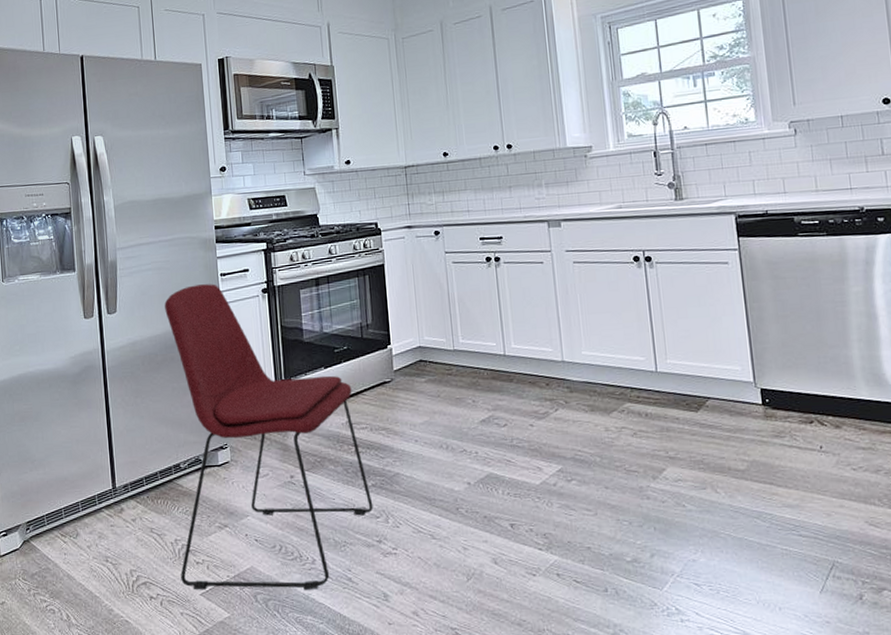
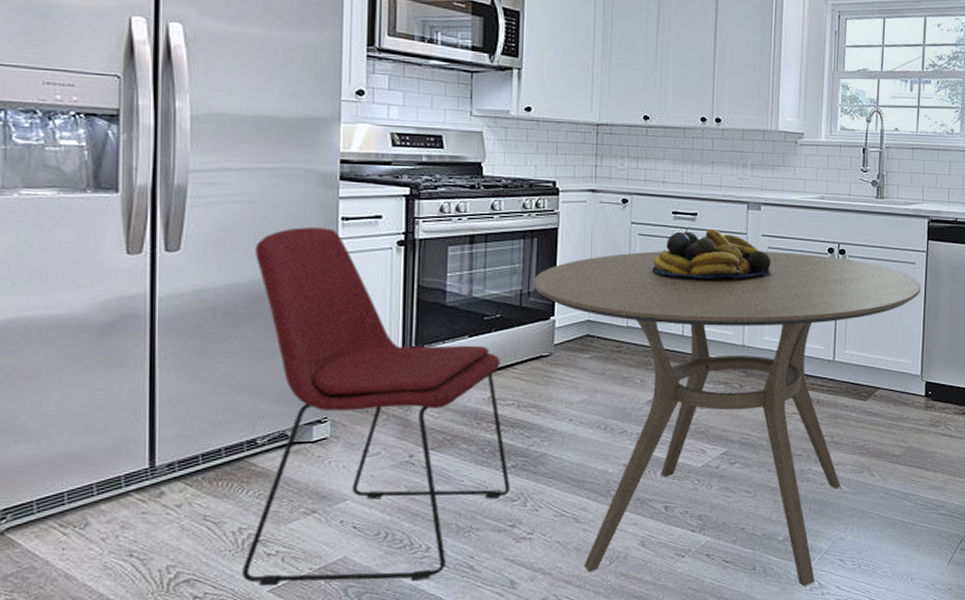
dining table: none [369,264,739,612] -> present [533,251,921,587]
fruit bowl: none [469,249,581,300] -> present [652,228,772,279]

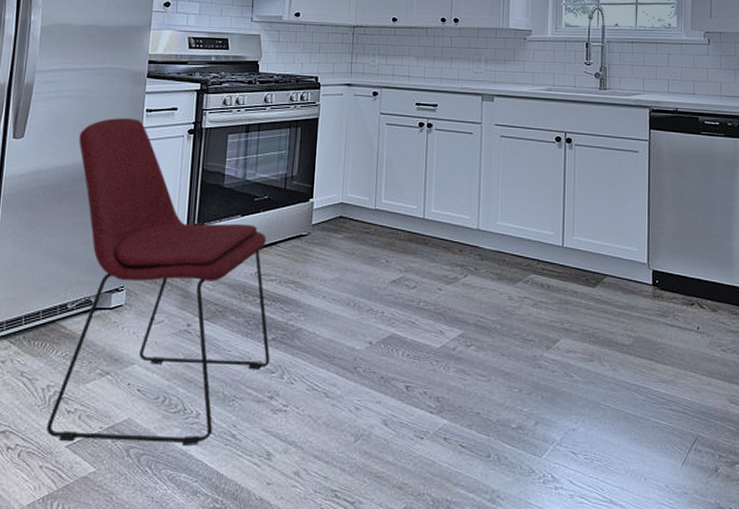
dining table: present [533,251,921,587] -> none [296,139,645,479]
fruit bowl: present [652,228,772,279] -> none [398,118,504,166]

